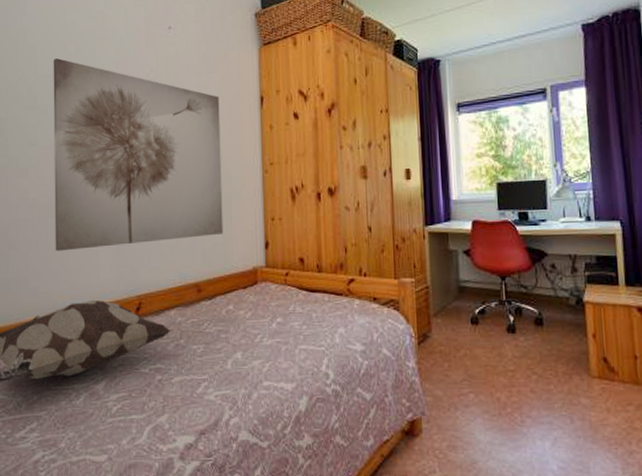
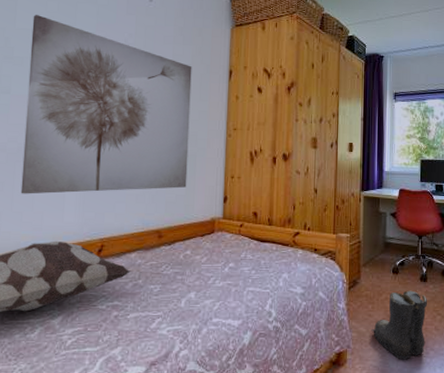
boots: none [449,344,520,430] -> present [371,290,428,360]

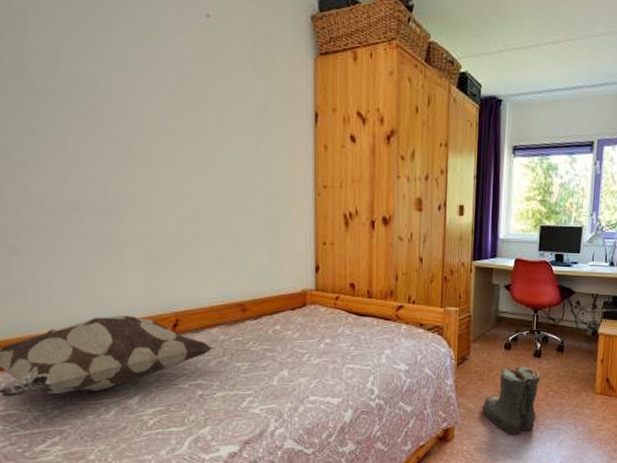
wall art: present [20,15,192,194] -> none [52,30,271,262]

